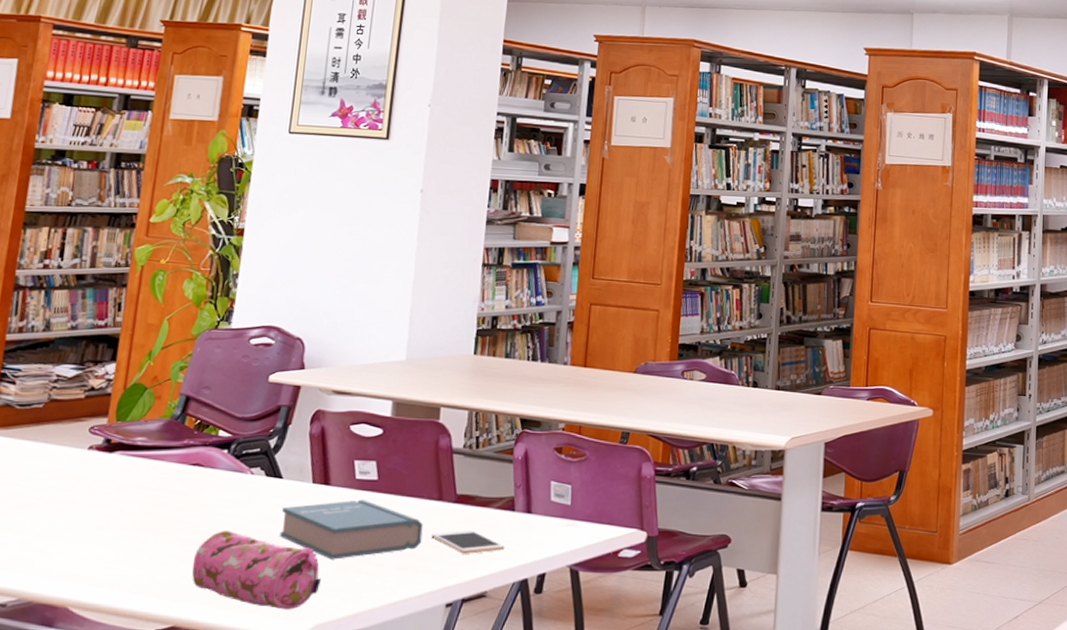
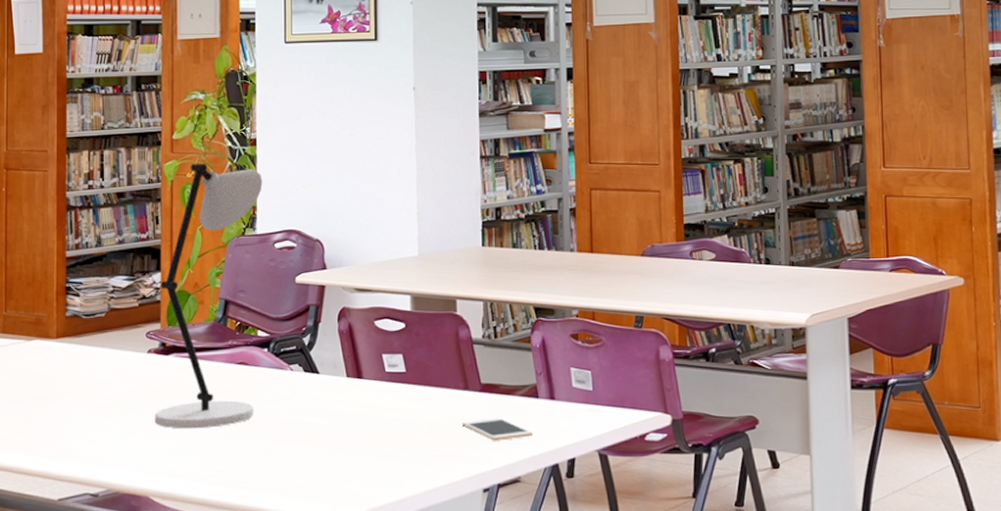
desk lamp: none [86,249,246,534] -> present [154,163,263,429]
pencil case: present [191,531,322,610] -> none [250,424,366,497]
book: present [279,500,423,560] -> none [323,391,453,449]

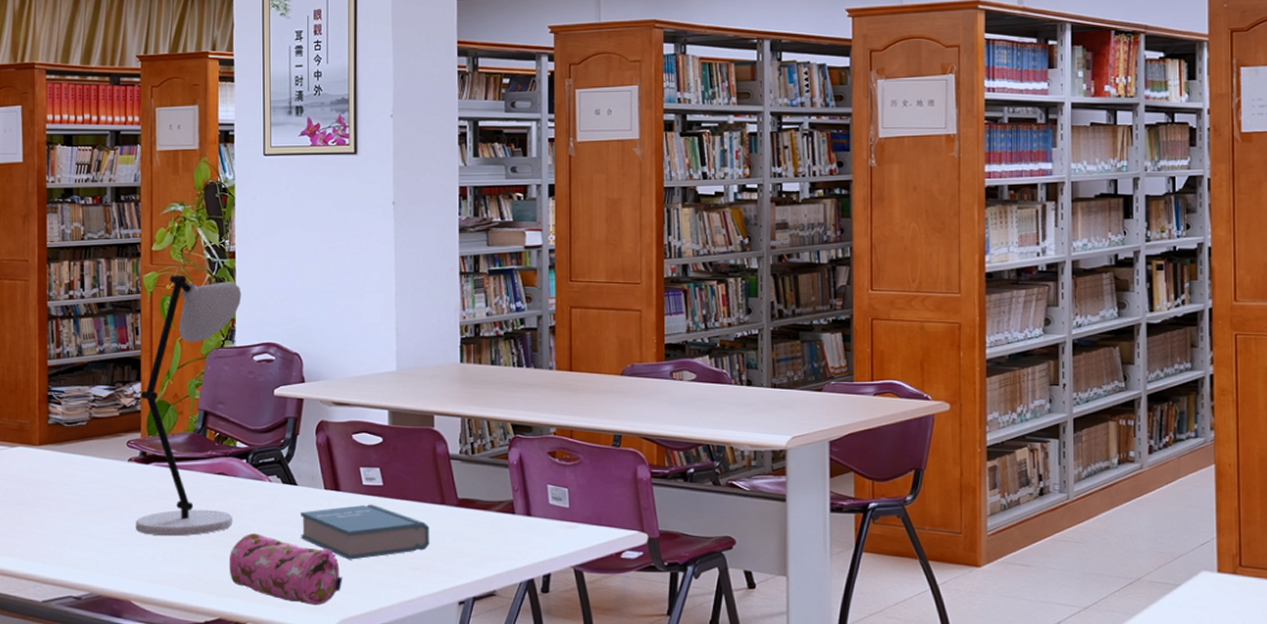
pencil case: none [250,424,366,497] -> present [229,534,343,606]
book: none [323,391,453,449] -> present [301,504,430,560]
cell phone: present [462,417,533,441] -> none [438,532,509,555]

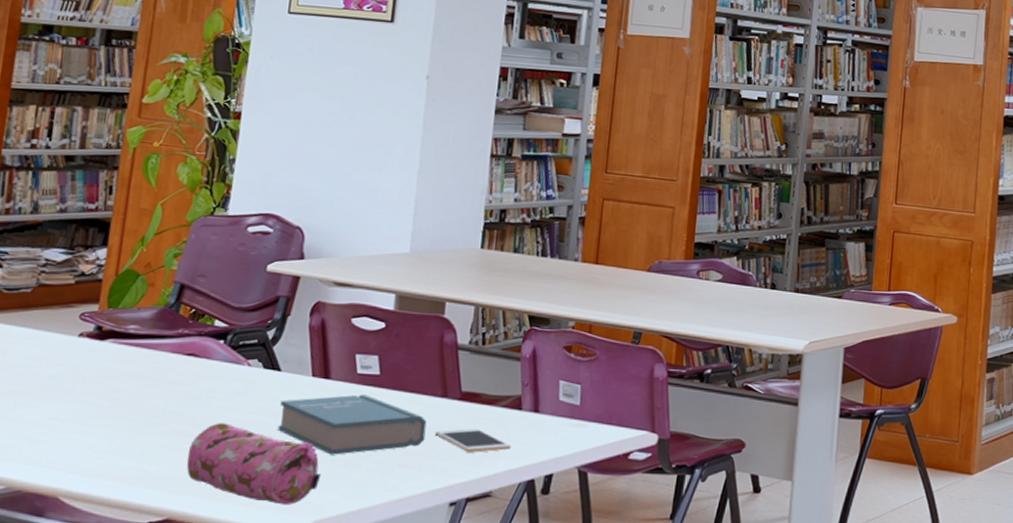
desk lamp: present [135,275,242,537] -> none [76,131,243,424]
cell phone: none [438,532,509,555] -> present [435,428,512,453]

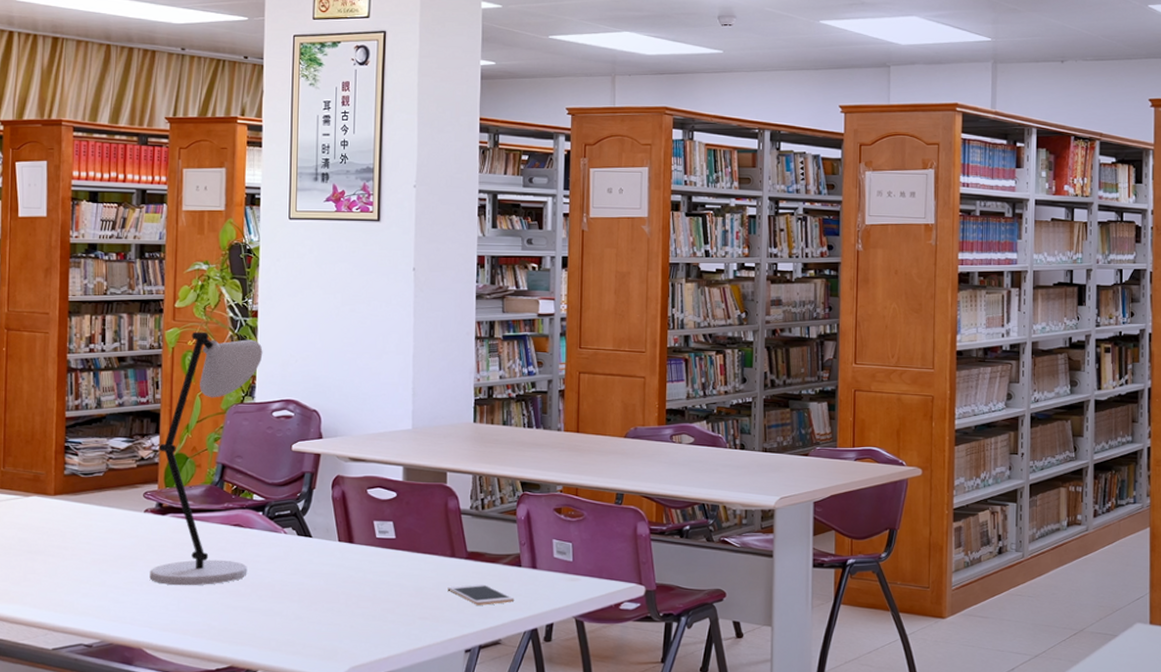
desk lamp: none [76,131,243,424] -> present [149,331,263,586]
pencil case: present [186,423,322,505] -> none [242,584,354,653]
book: present [278,394,427,455] -> none [314,556,439,610]

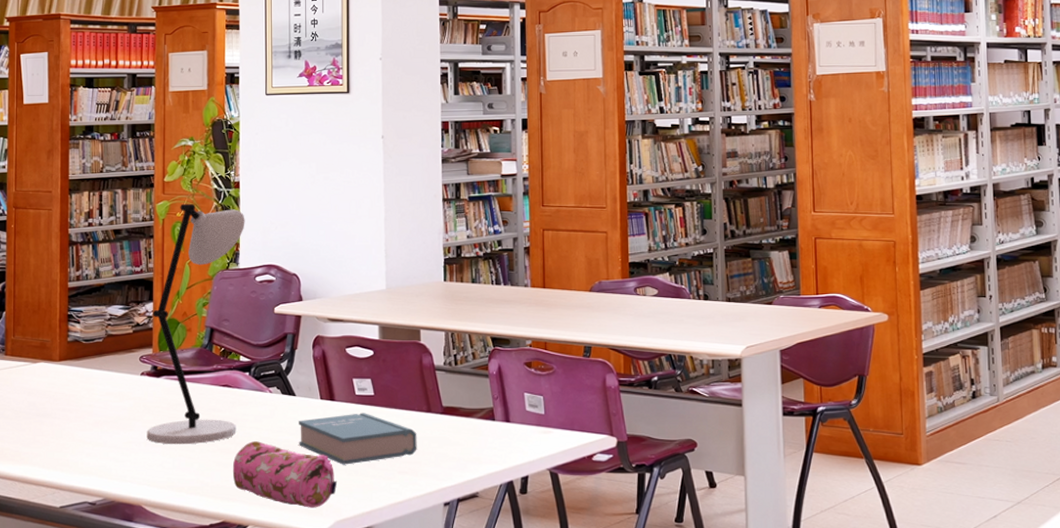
pencil case: none [242,584,354,653] -> present [232,441,338,508]
book: none [314,556,439,610] -> present [299,413,417,465]
cell phone: present [447,583,515,605] -> none [425,437,490,459]

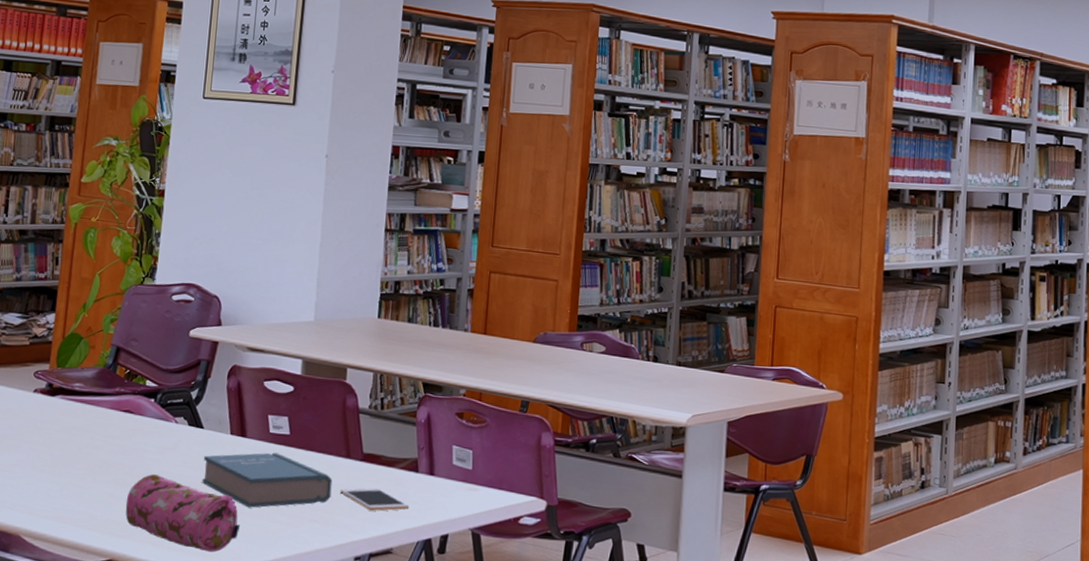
desk lamp: present [147,203,245,445] -> none [33,208,167,473]
cell phone: none [425,437,490,459] -> present [340,487,410,511]

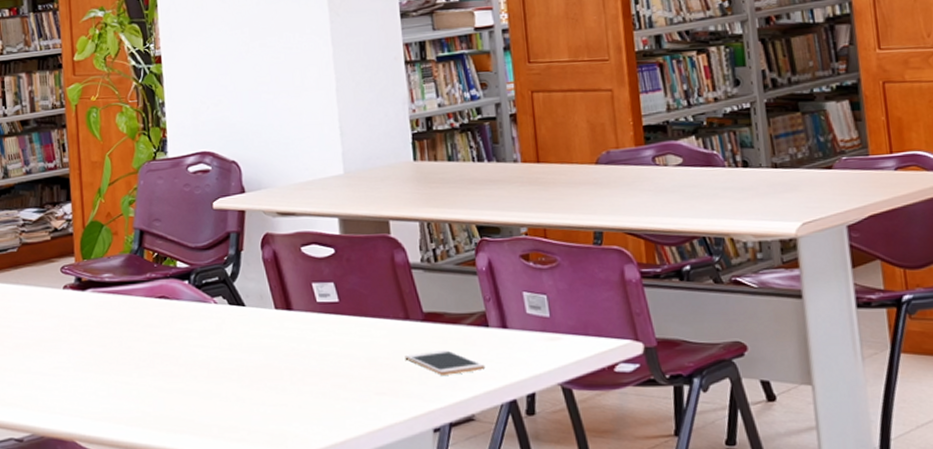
pencil case: present [125,474,241,553] -> none [177,361,303,439]
book: present [202,452,333,508] -> none [251,323,396,387]

